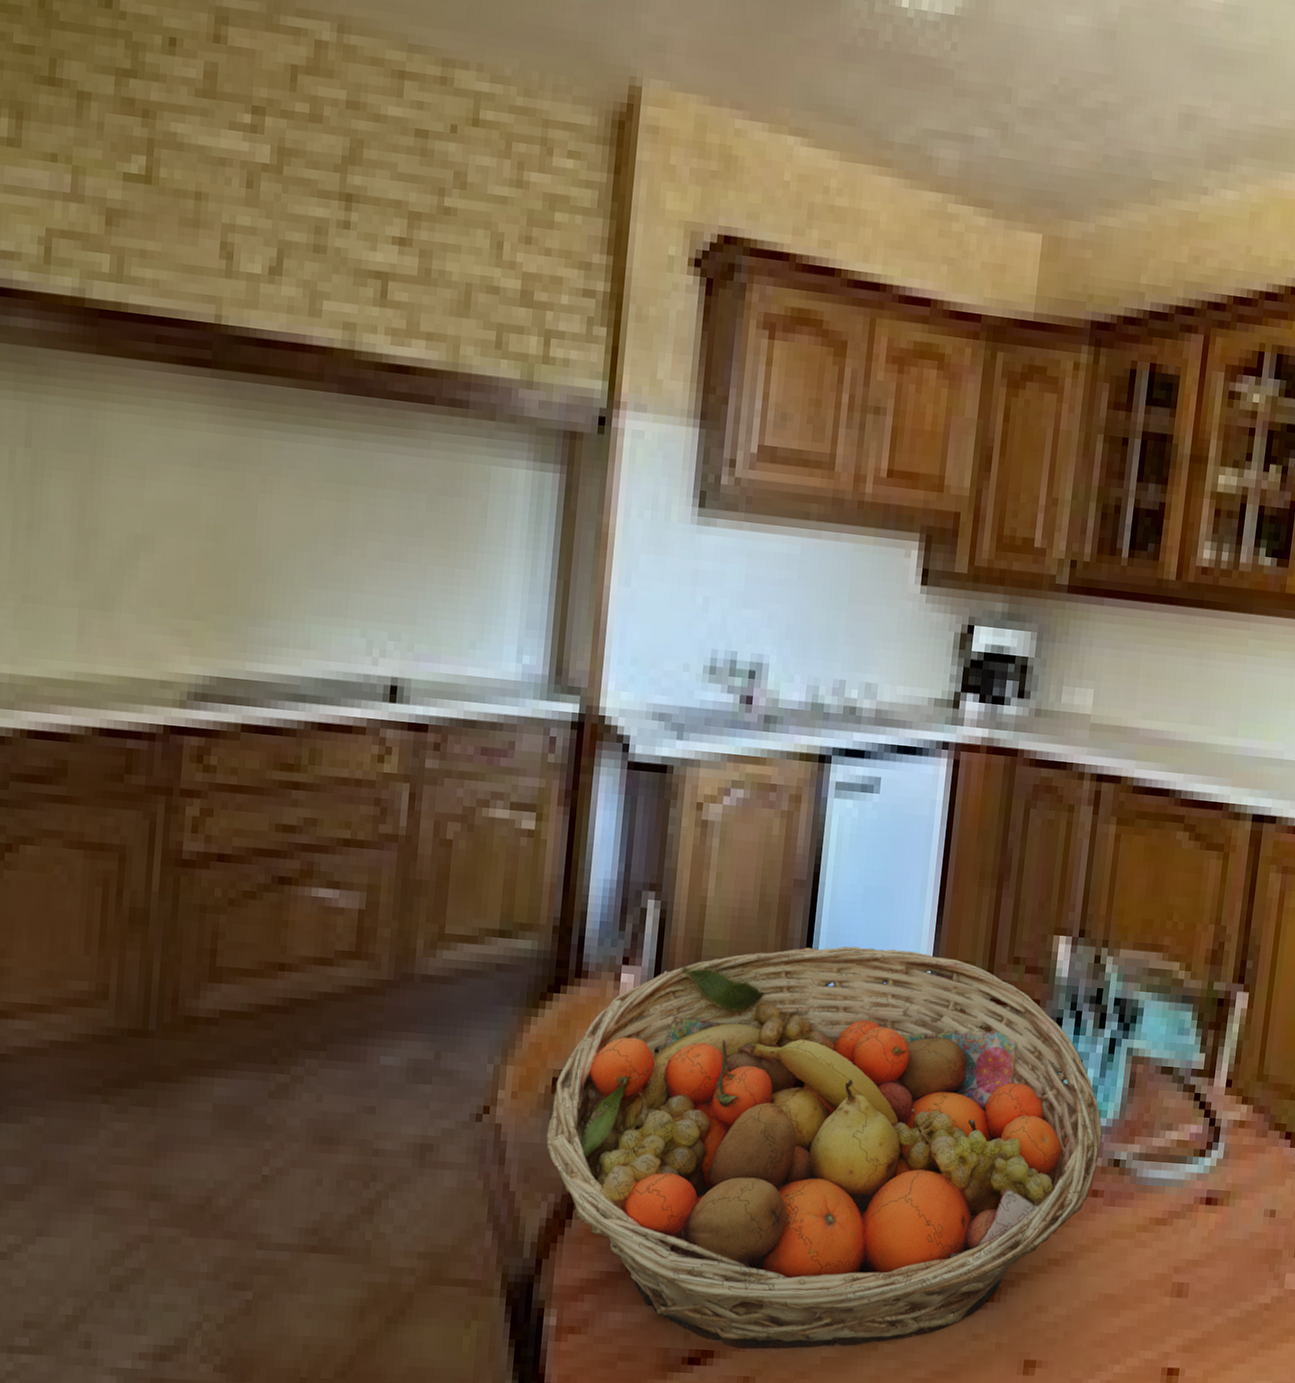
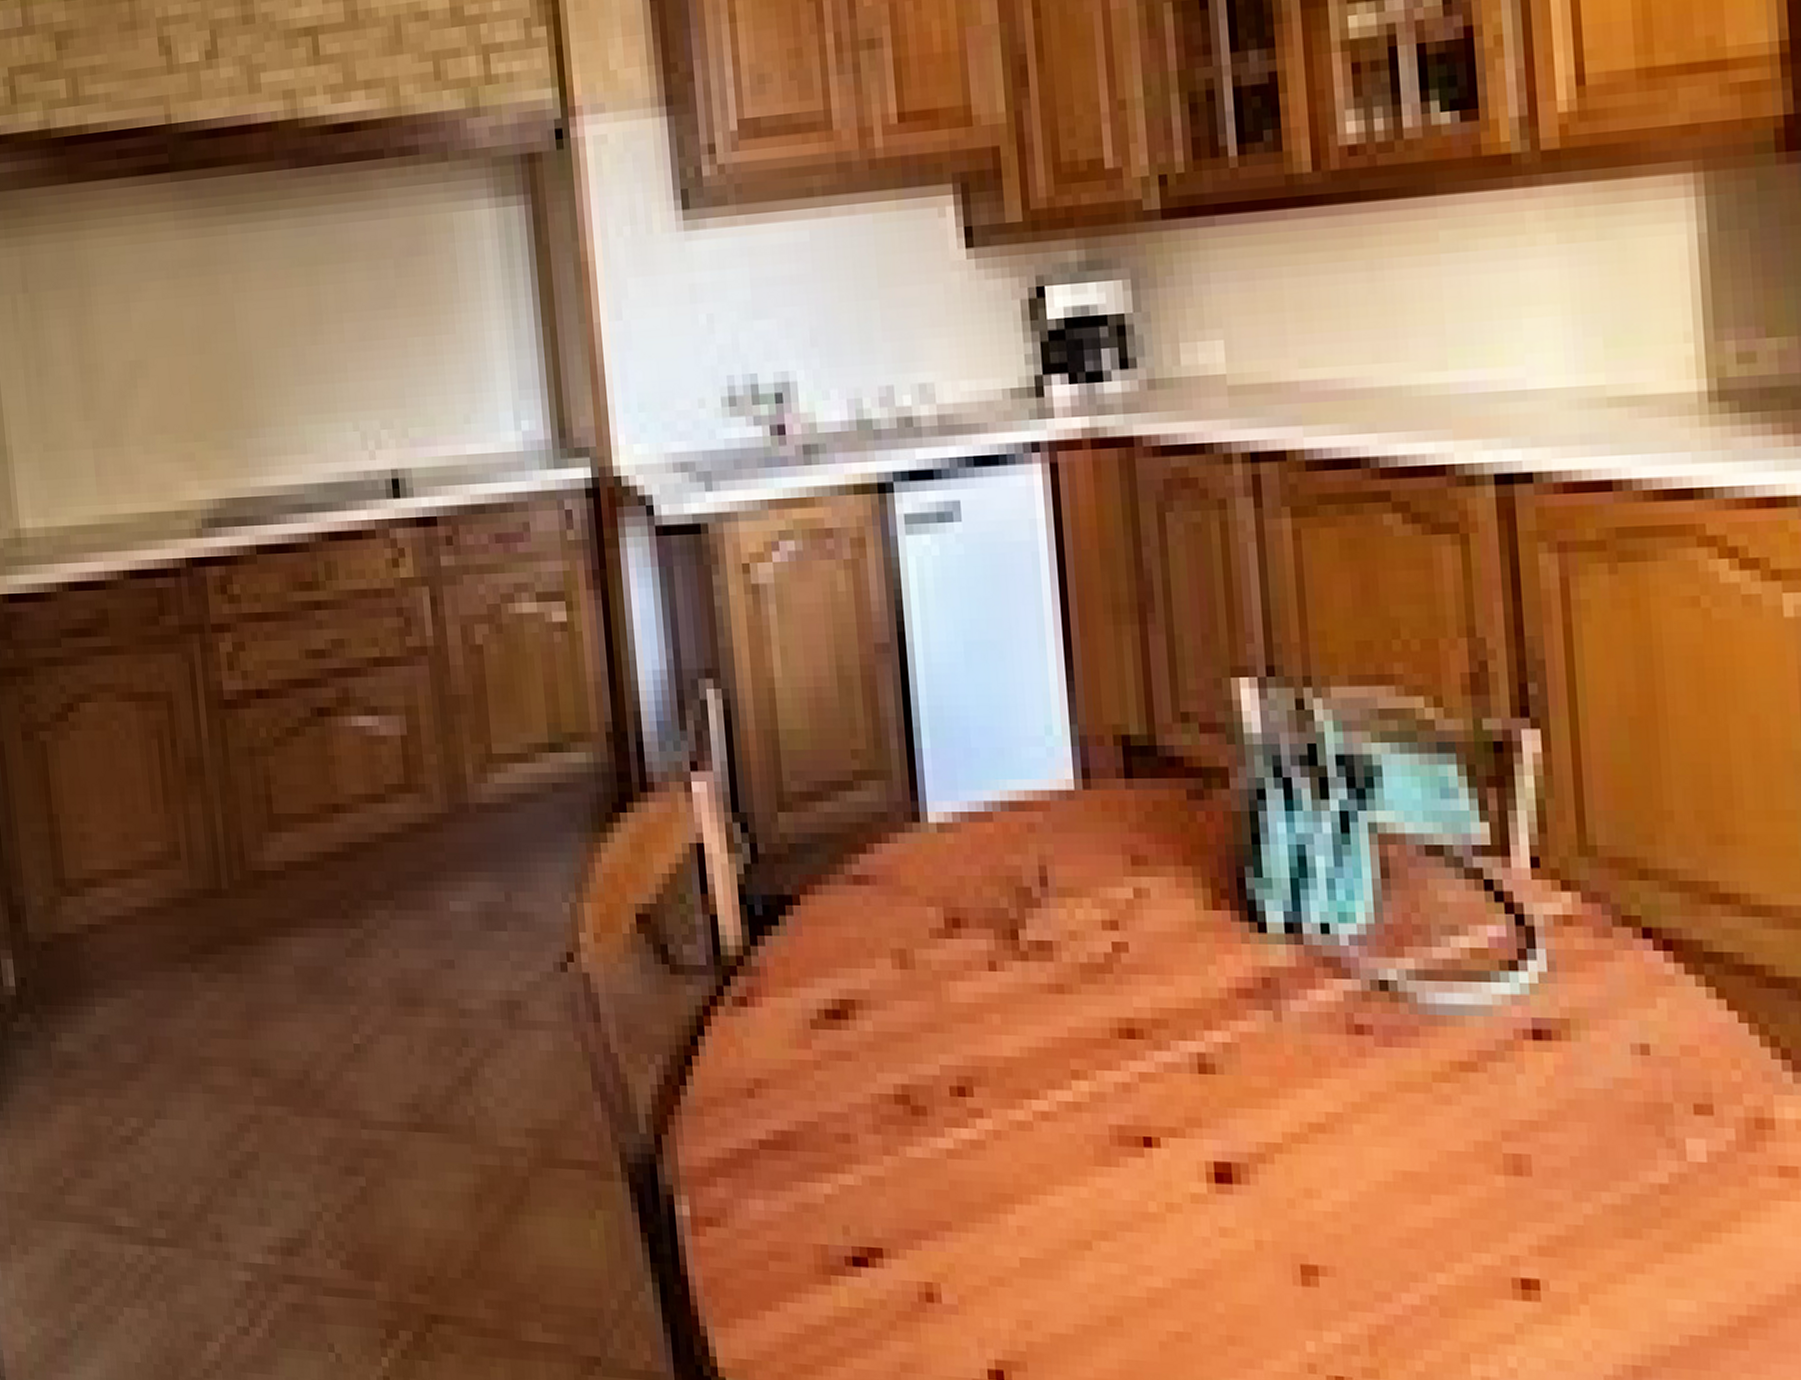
fruit basket: present [545,946,1103,1349] -> none [639,719,1356,1247]

